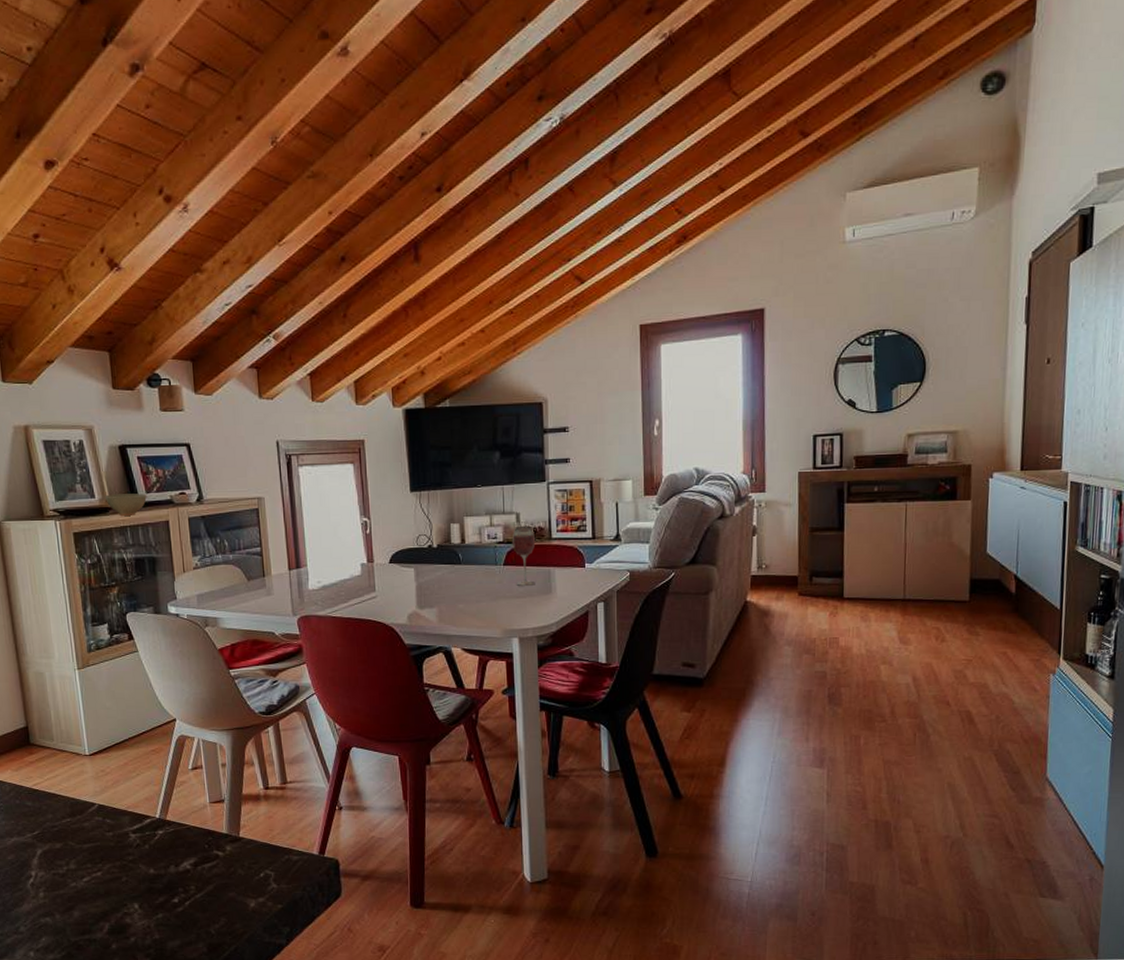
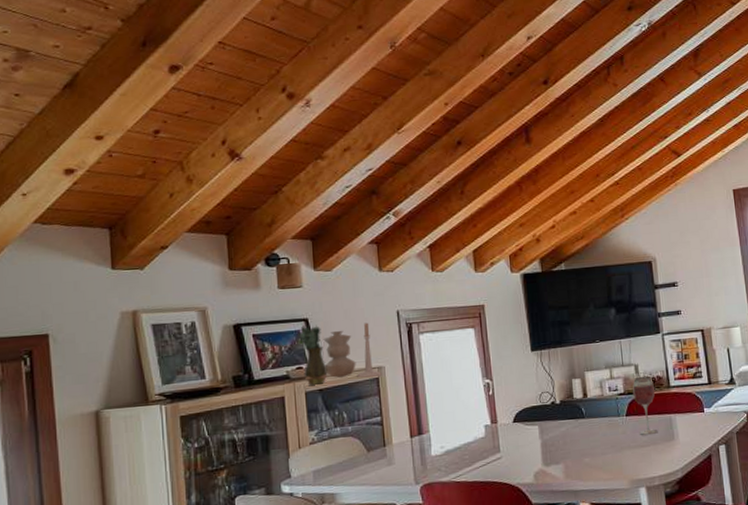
bowl: present [104,493,147,517] -> none [215,371,261,396]
vase: none [179,448,210,512] -> present [296,323,328,386]
vase: none [204,457,237,507] -> present [323,330,356,379]
candlestick: none [236,451,261,507] -> present [356,322,382,378]

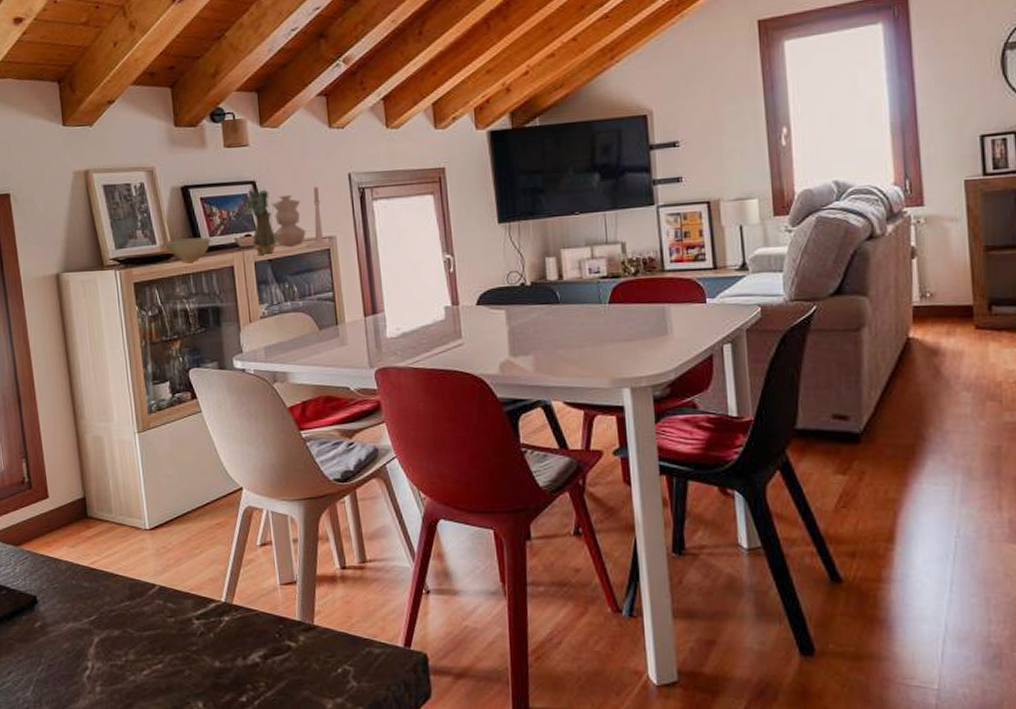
bowl: none [215,371,261,396] -> present [166,237,210,264]
wineglass: present [632,375,658,435] -> none [617,256,647,327]

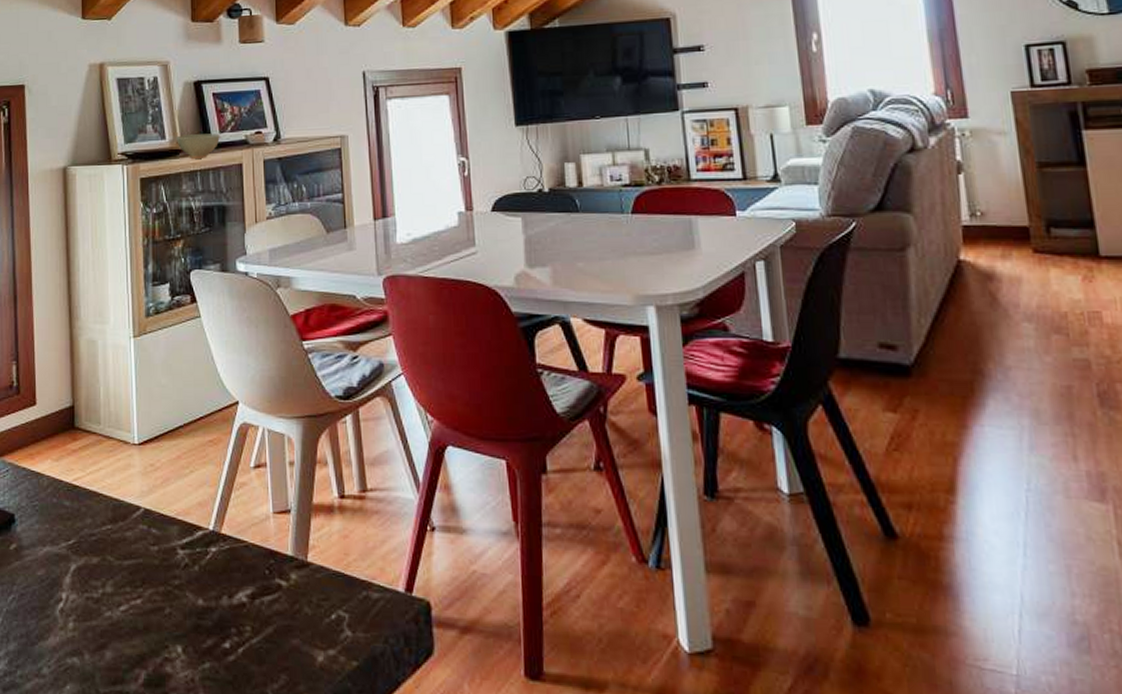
vase: present [244,186,277,255] -> none [256,82,287,154]
vase: present [271,194,306,248] -> none [284,91,318,147]
candlestick: present [306,186,333,248] -> none [316,84,345,147]

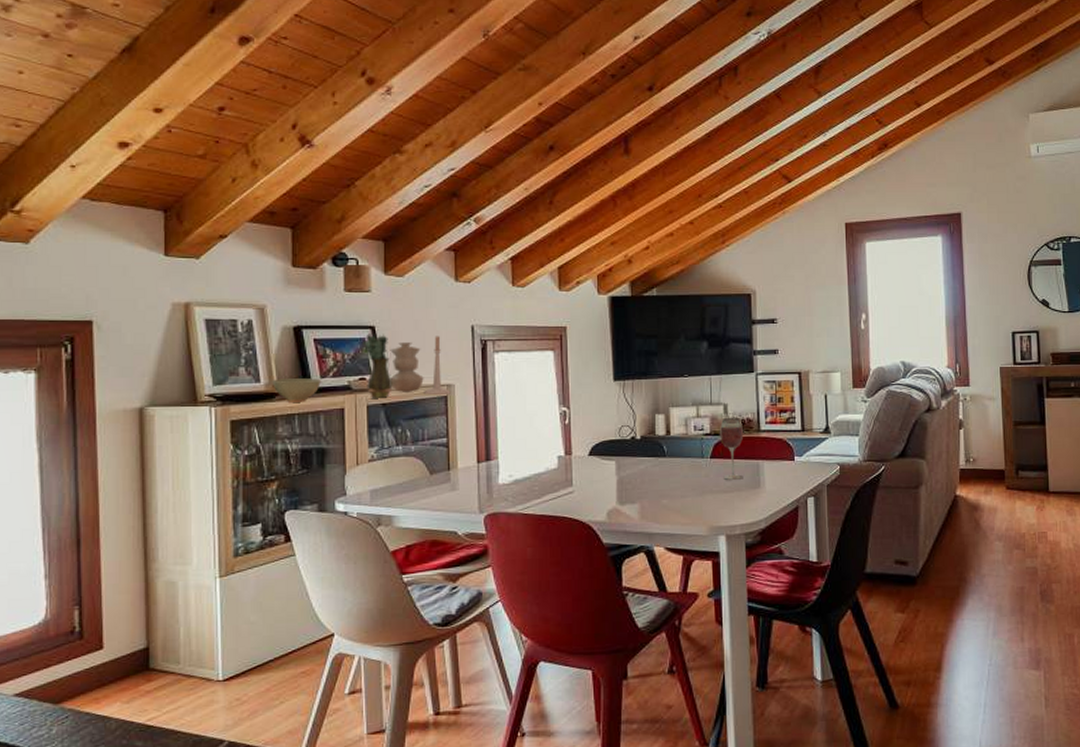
vase: none [256,82,287,154] -> present [361,331,393,399]
vase: none [284,91,318,147] -> present [390,341,424,394]
candlestick: none [316,84,345,147] -> present [422,336,451,395]
wineglass: none [640,164,673,239] -> present [719,417,743,480]

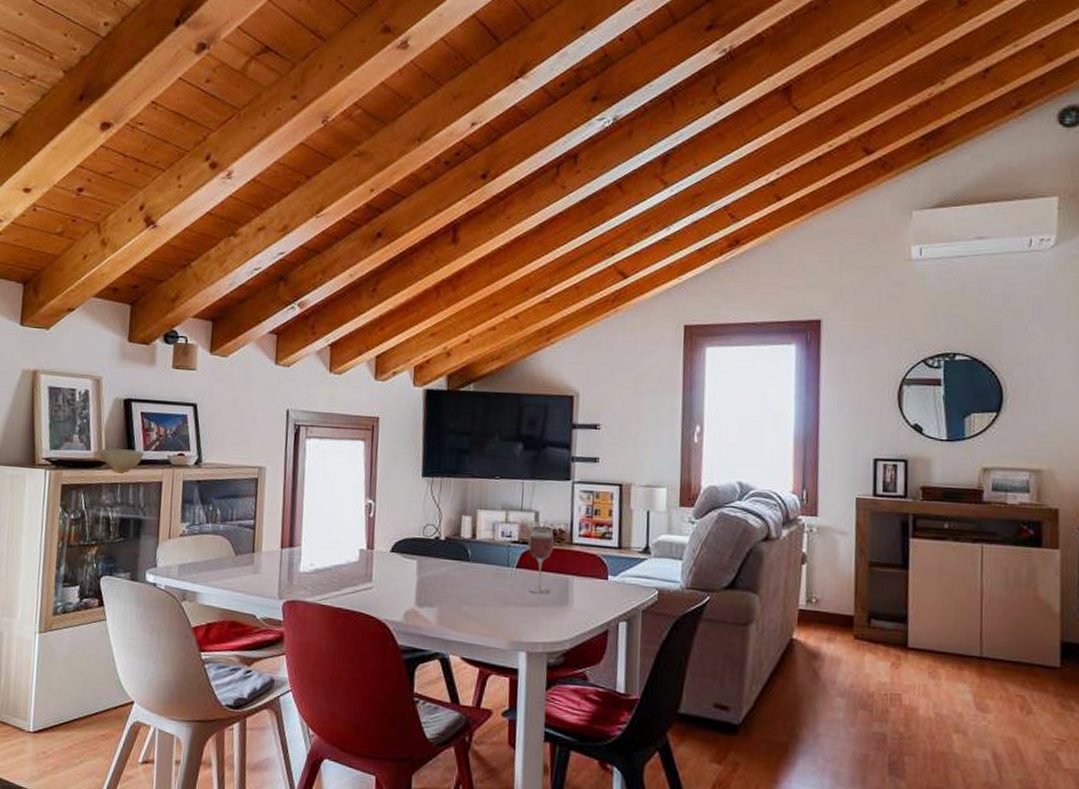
vase: present [361,331,393,399] -> none [183,408,208,476]
vase: present [390,341,424,394] -> none [206,421,238,473]
candlestick: present [422,336,451,395] -> none [235,417,262,477]

